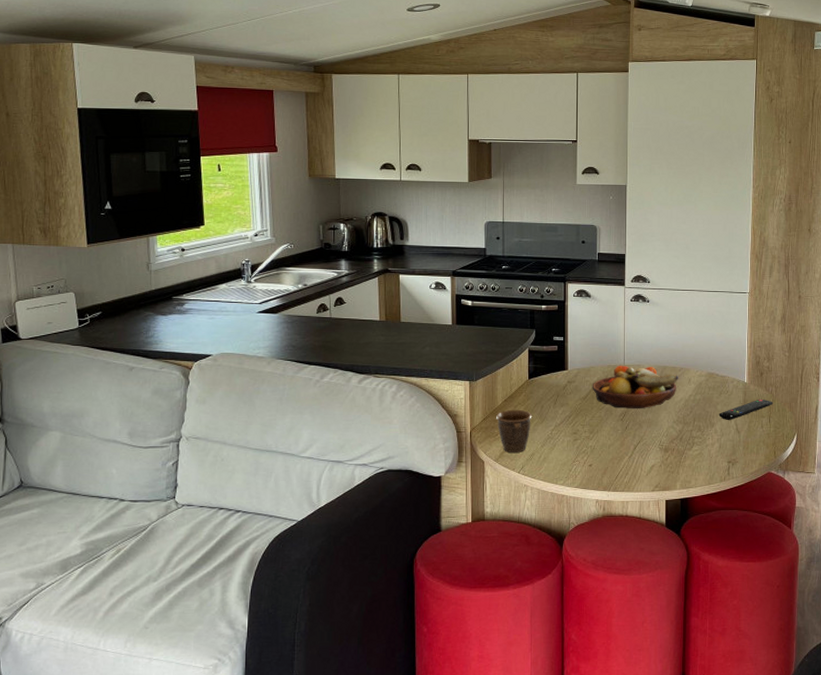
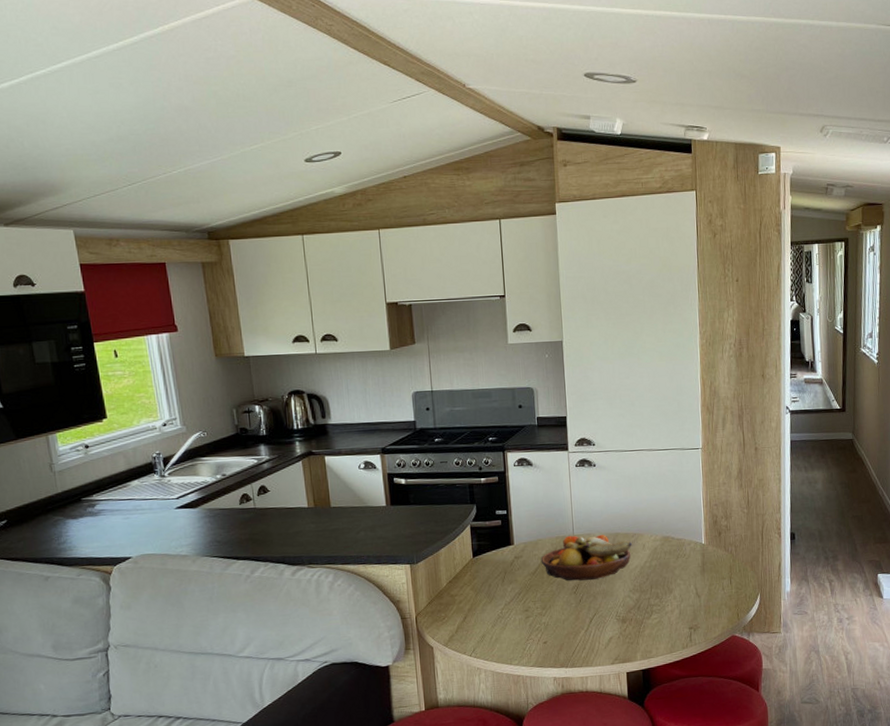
mug: present [496,409,532,453] -> none [442,590,480,636]
remote control: present [718,399,773,421] -> none [677,560,734,586]

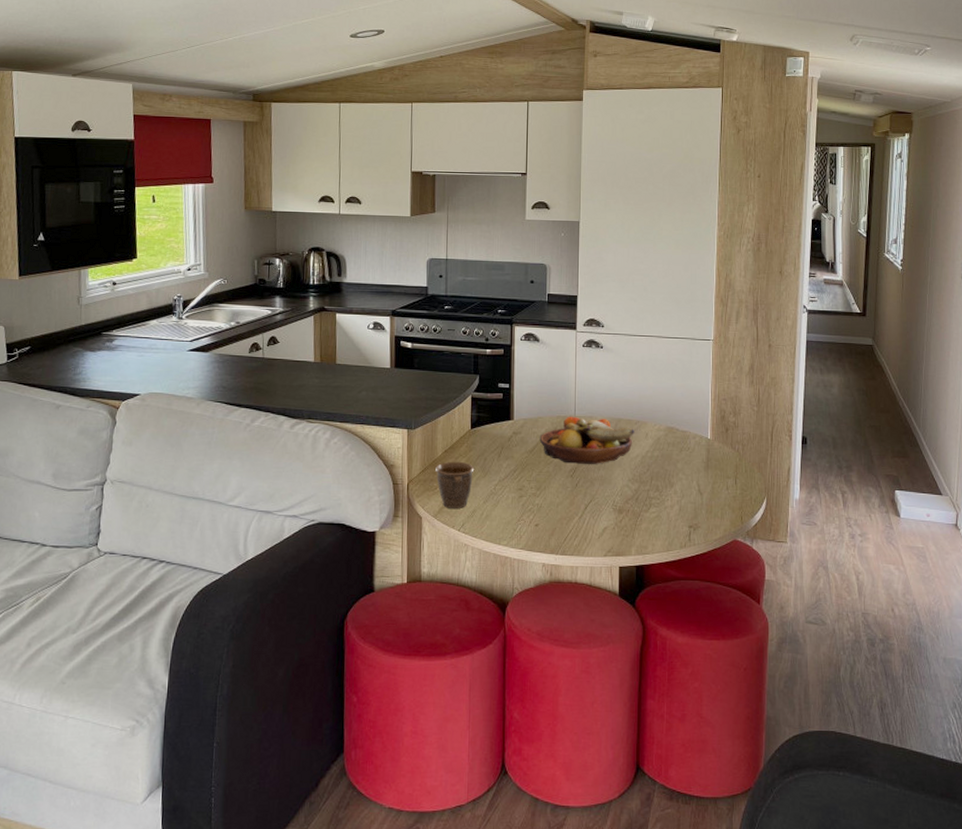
mug: none [442,590,480,636] -> present [436,461,475,508]

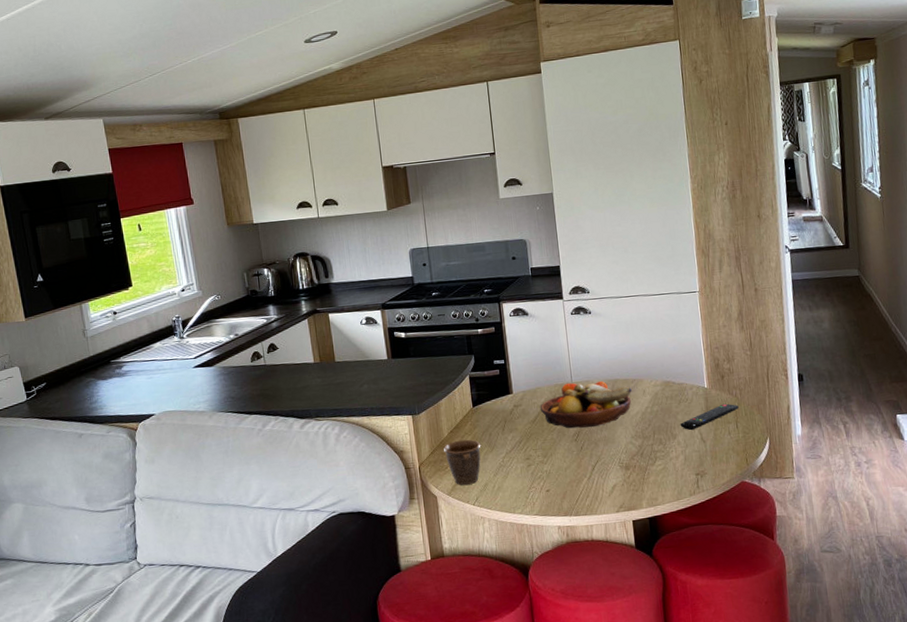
remote control: none [679,457,740,481] -> present [680,403,739,431]

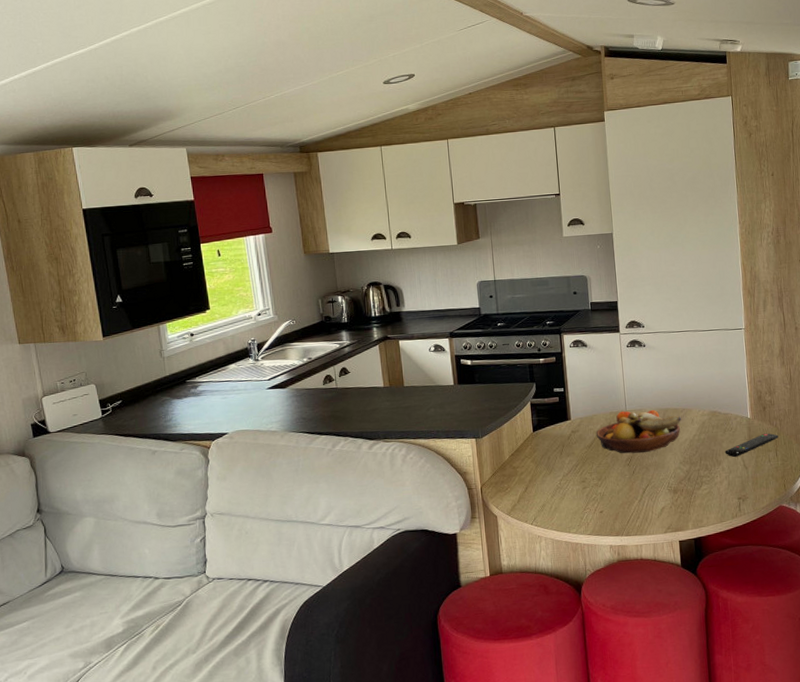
mug: present [444,439,481,485] -> none [505,462,540,506]

